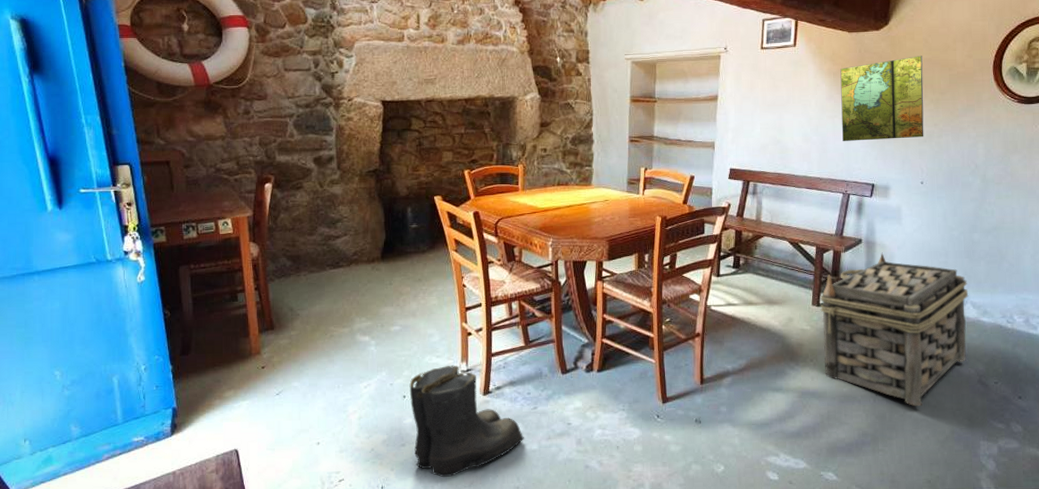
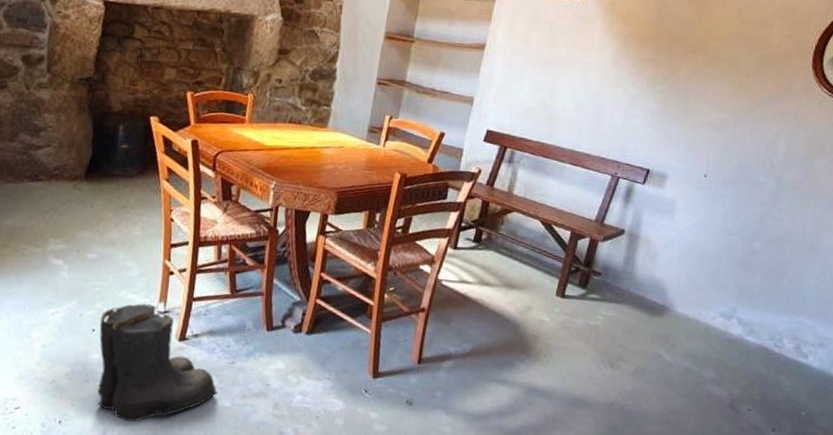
basket: present [820,252,969,407] -> none [557,248,737,423]
map: present [840,56,924,141] -> none [621,27,732,124]

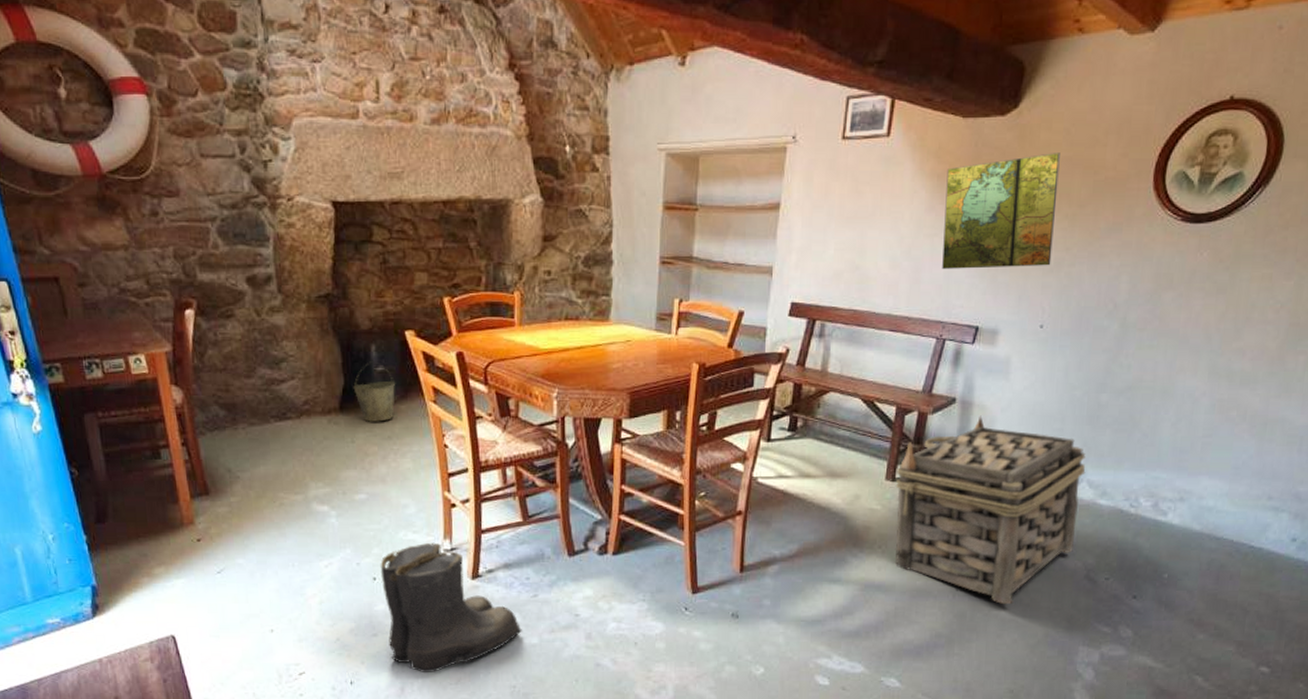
bucket: none [99,139,136,192] -> present [353,361,395,422]
basket: none [557,248,737,423] -> present [894,415,1086,605]
map: none [621,27,732,124] -> present [942,153,1060,269]

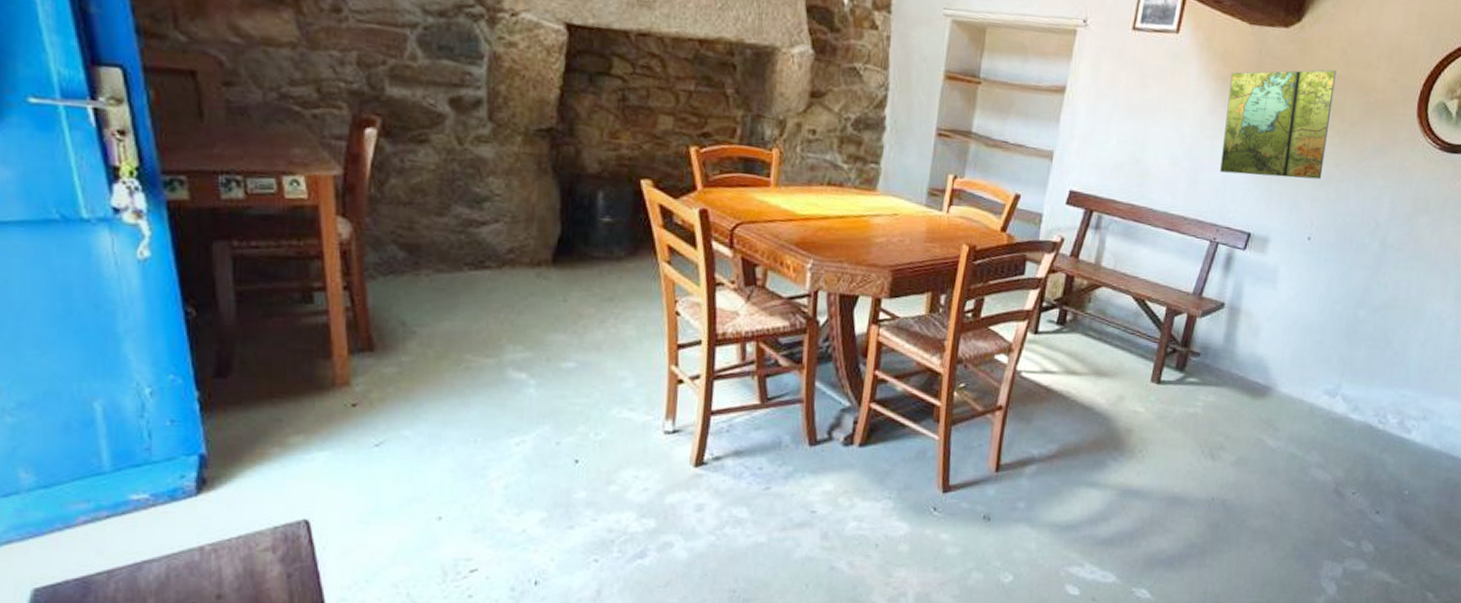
bucket: present [353,361,395,422] -> none [571,210,623,280]
boots: present [380,542,522,674] -> none [584,422,749,574]
basket: present [894,415,1086,605] -> none [1154,322,1342,516]

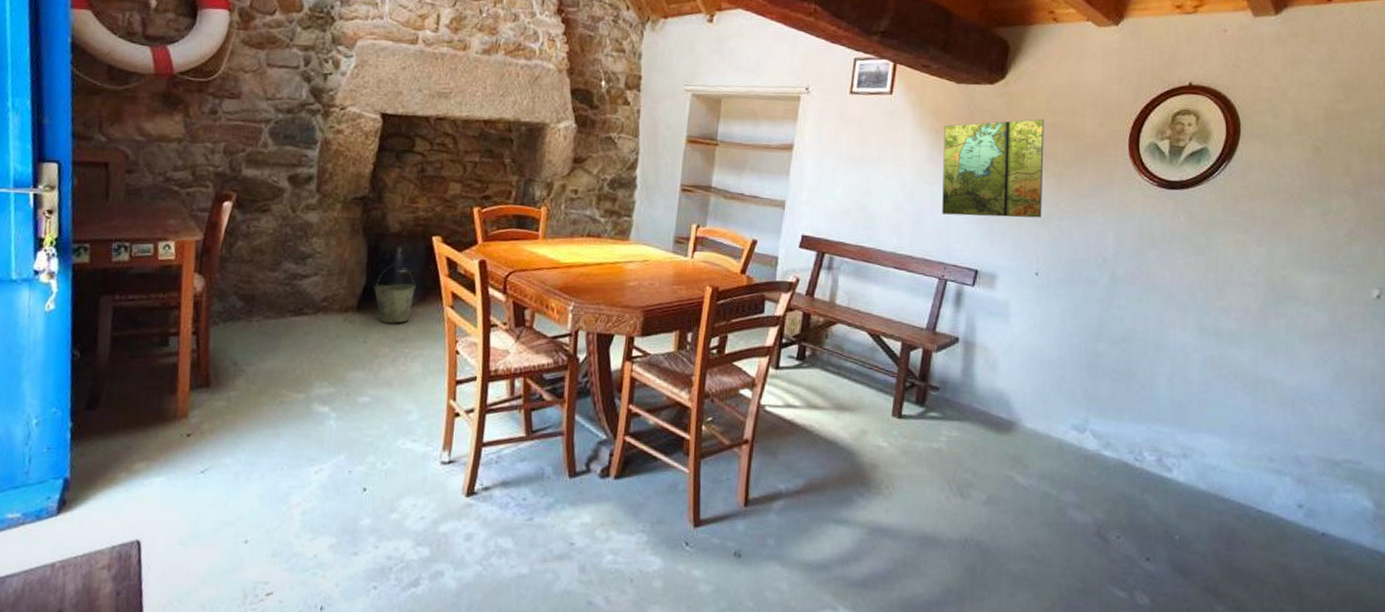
bucket: none [571,210,623,280] -> present [374,263,416,324]

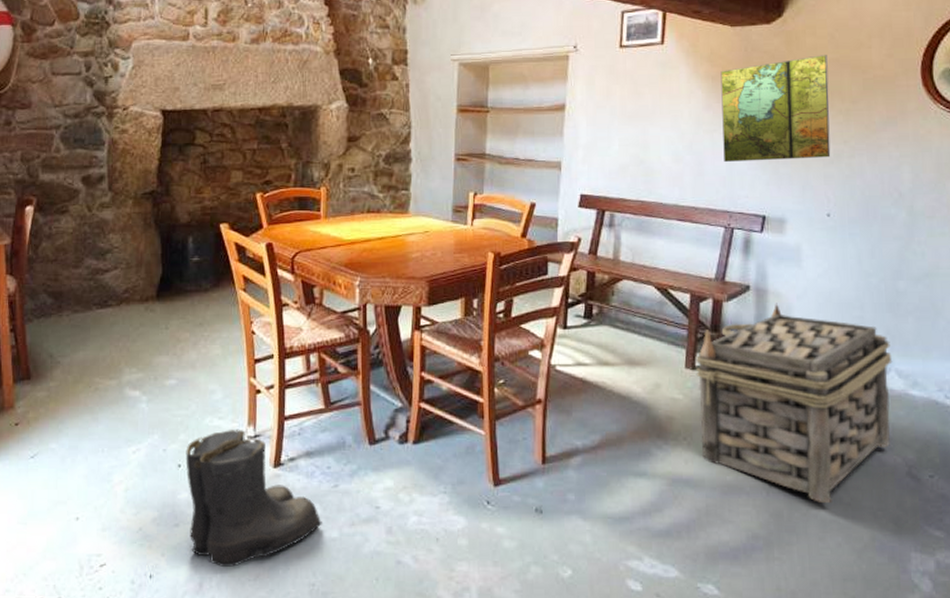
boots: none [368,453,513,602] -> present [185,429,322,568]
bucket: present [374,263,416,324] -> none [170,252,208,309]
basket: none [901,356,1088,560] -> present [696,303,893,504]

